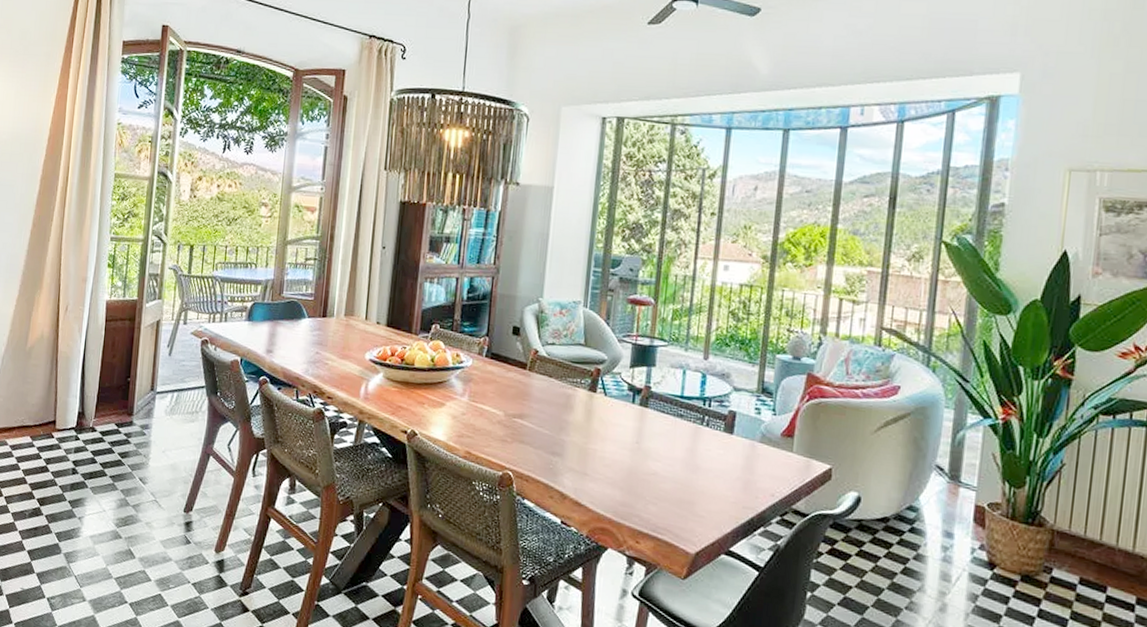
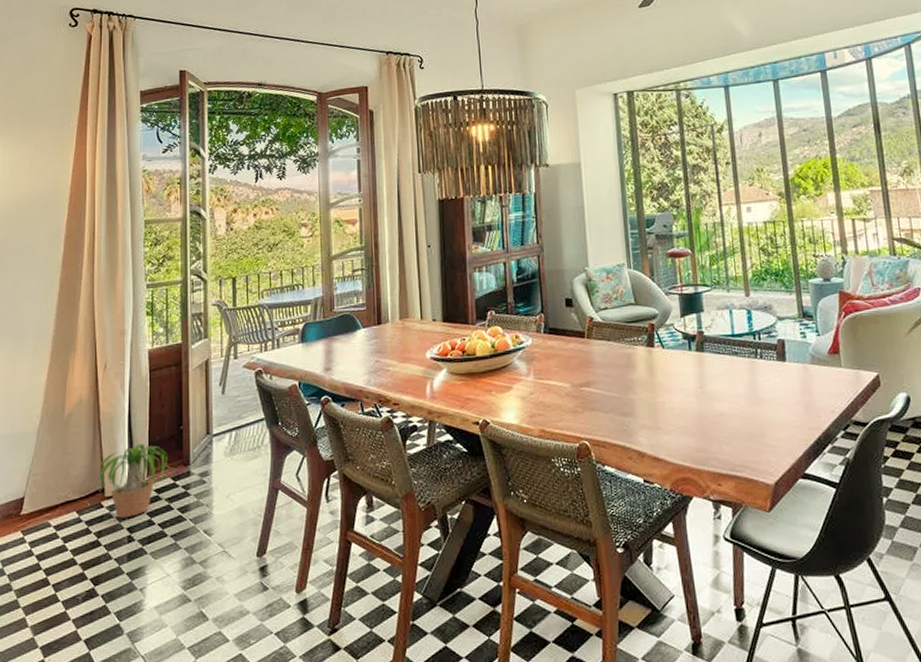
potted plant: none [45,386,120,452] -> present [92,443,175,518]

